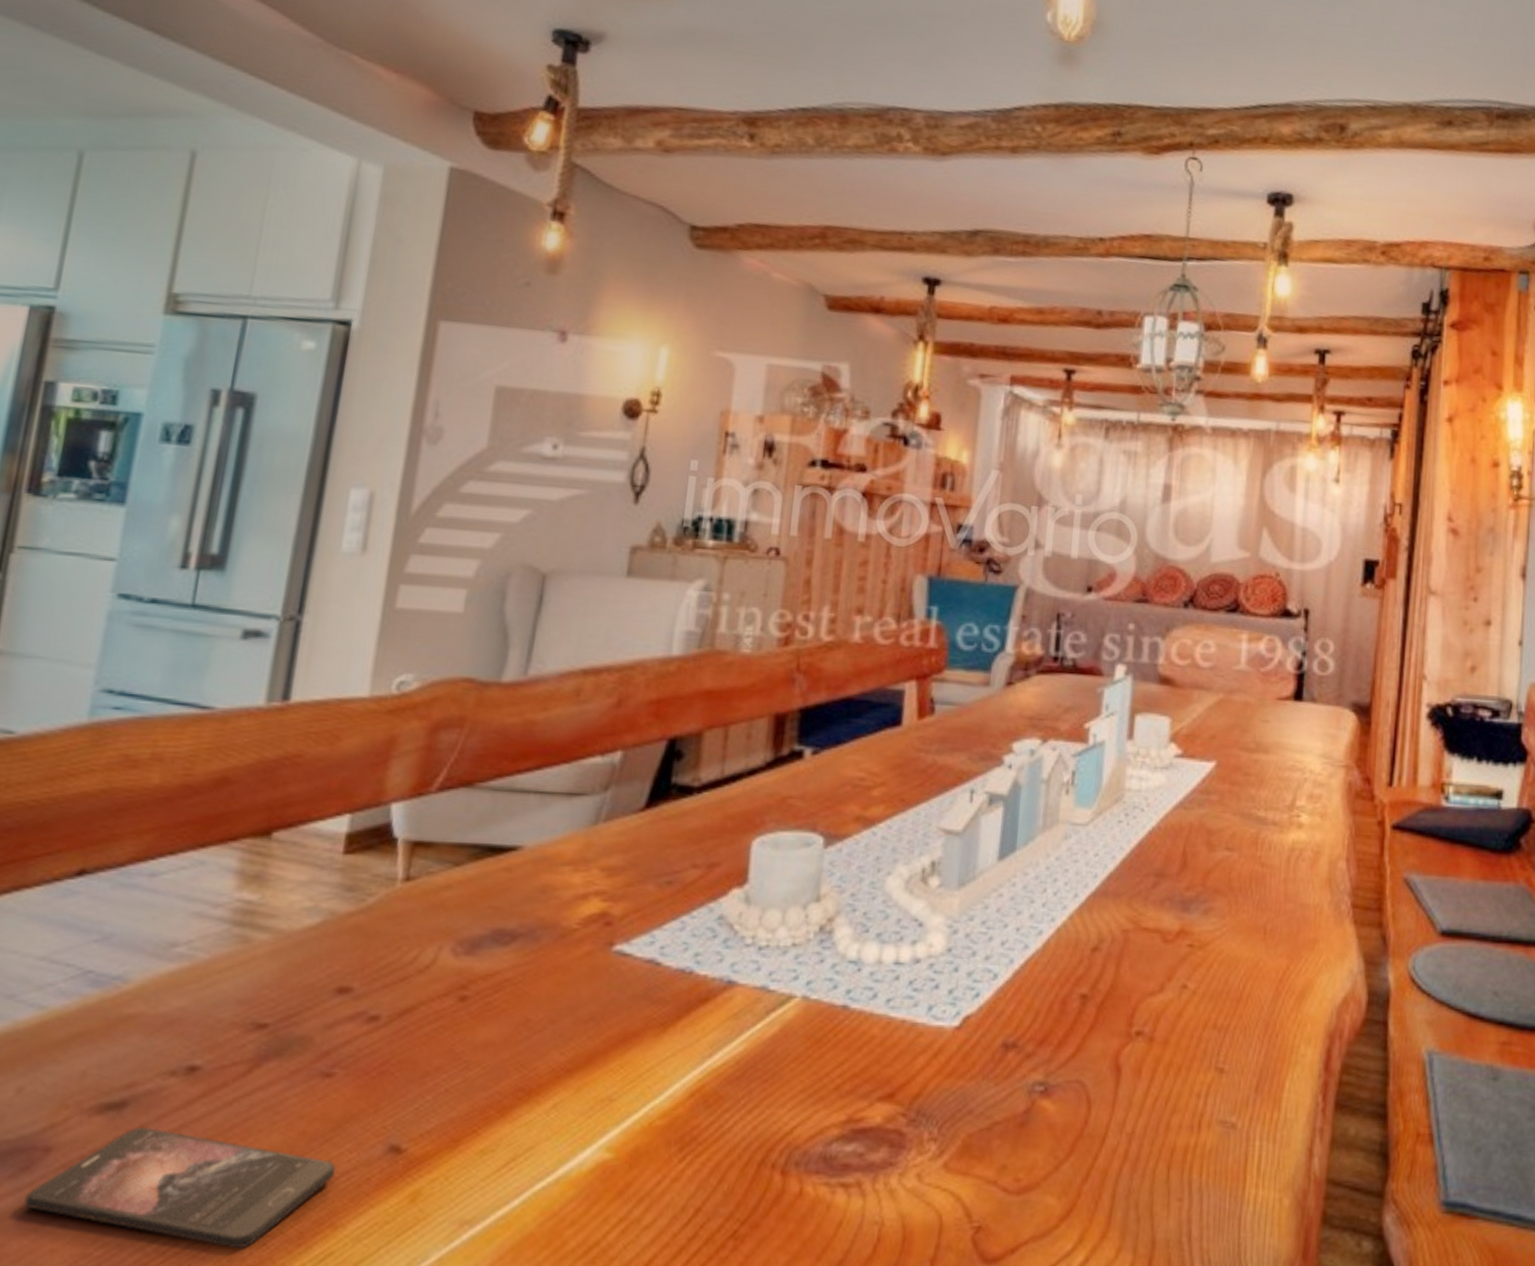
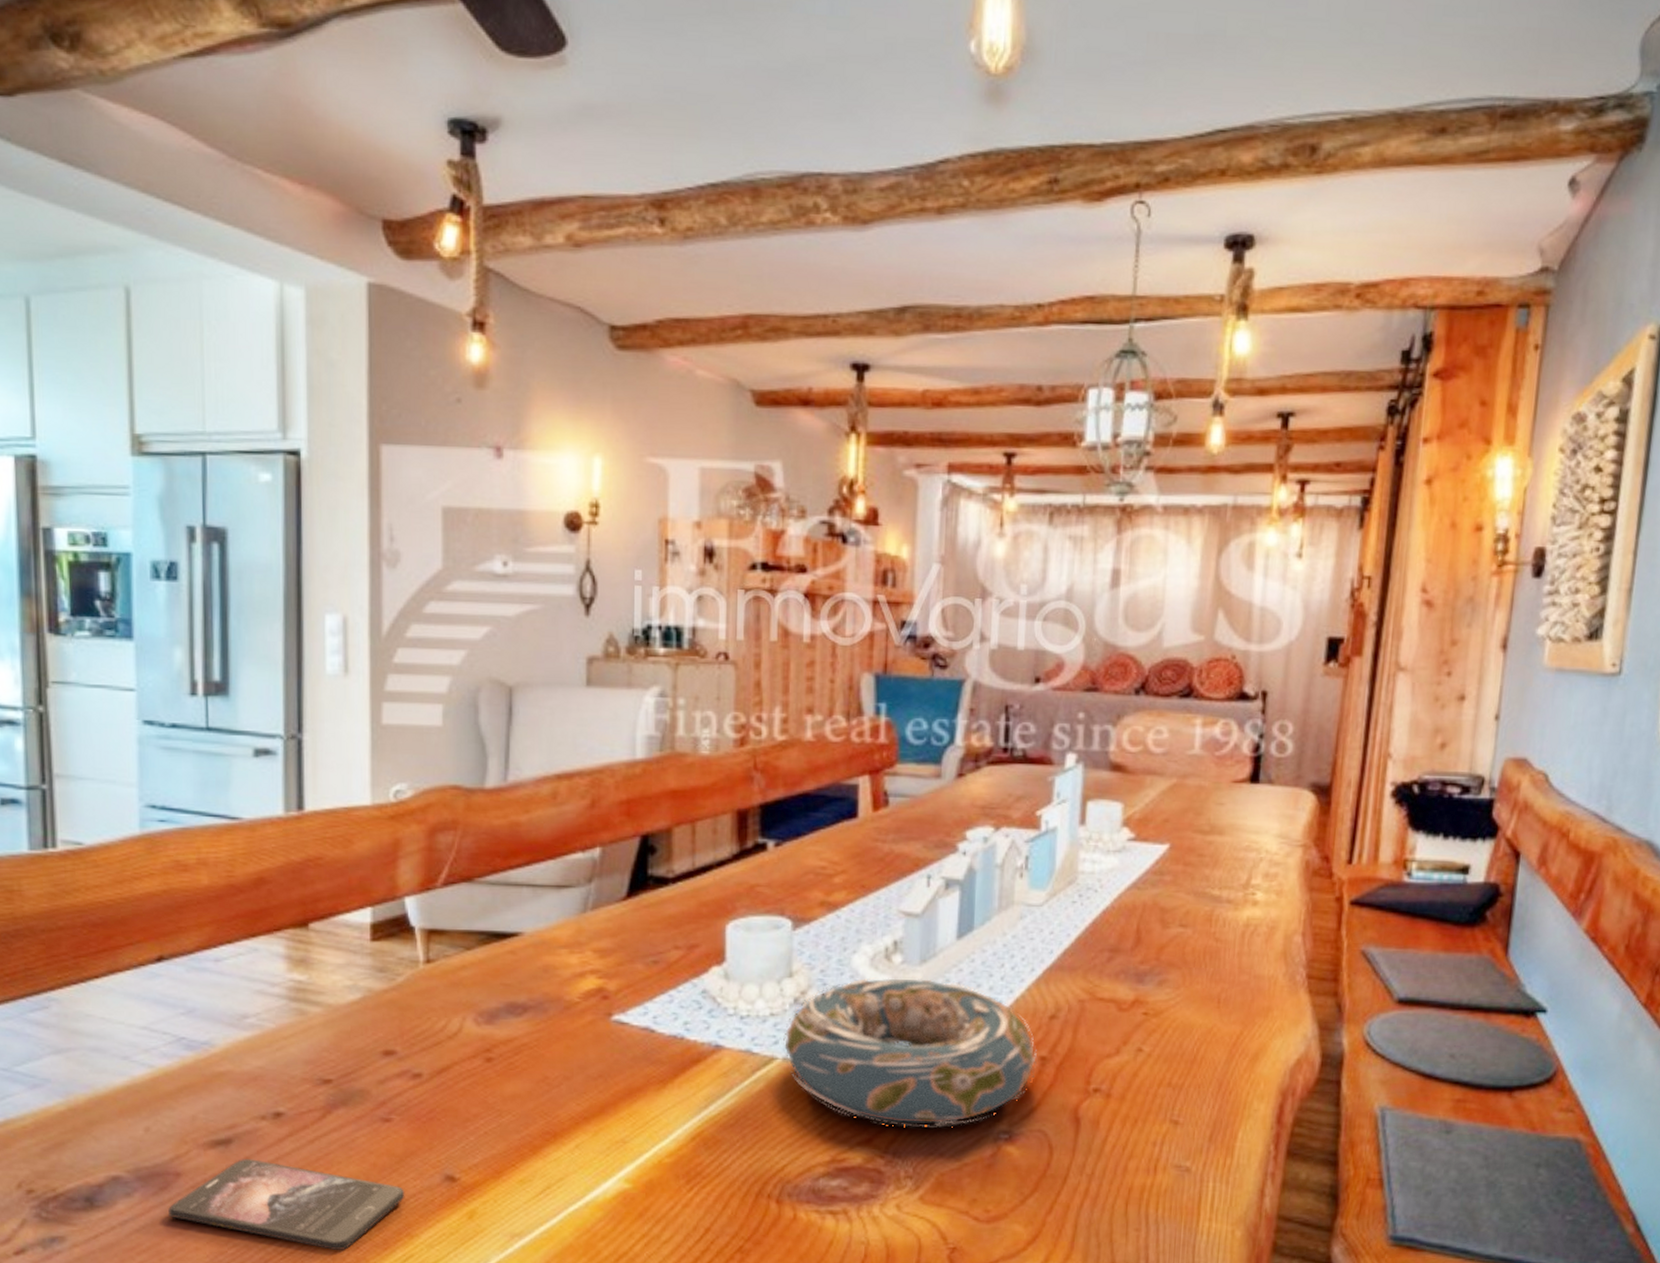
decorative bowl: none [803,902,1078,1080] -> present [783,976,1037,1128]

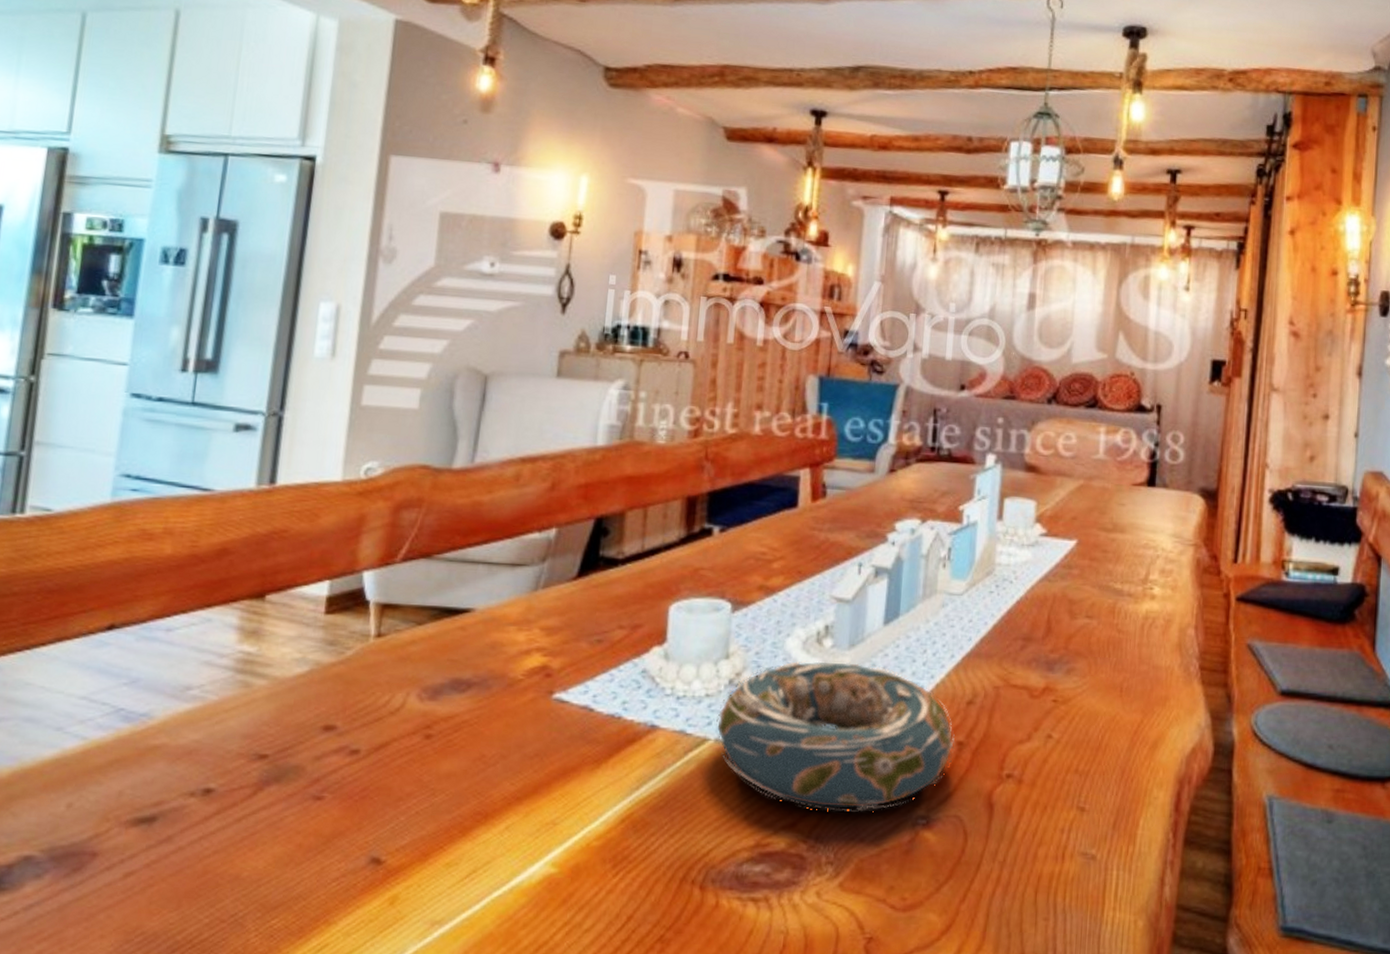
smartphone: present [168,1159,405,1251] -> none [77,838,328,940]

